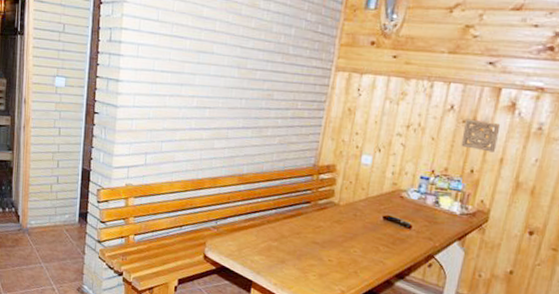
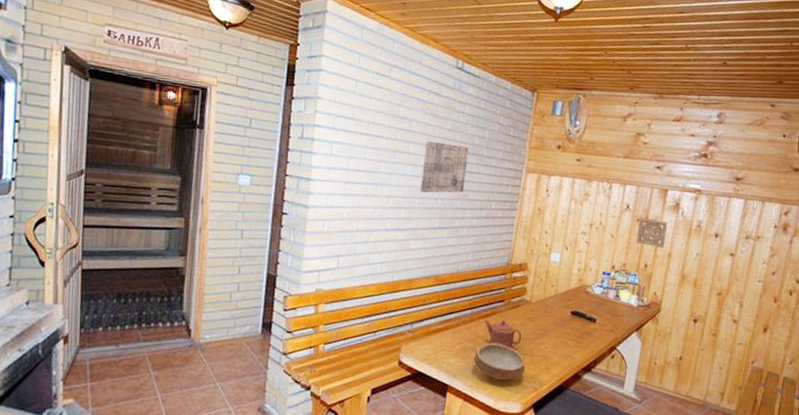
wall art: none [224,40,274,93] -> present [420,140,469,193]
bowl: none [278,243,333,282] -> present [473,342,526,381]
teapot: none [290,219,329,250] -> present [484,319,522,349]

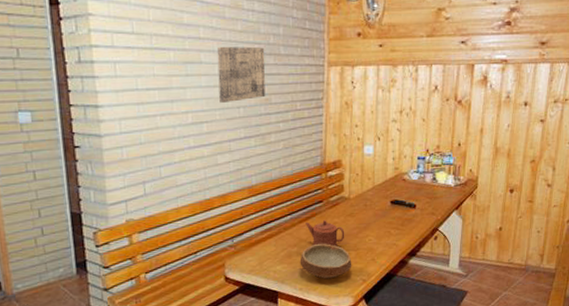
wall ornament: present [636,217,668,248] -> none [447,96,477,125]

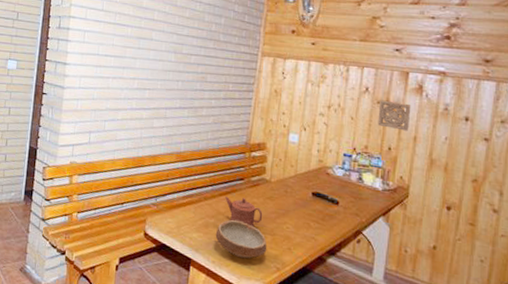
wall art: present [216,46,266,103] -> none [162,28,207,76]
wall ornament: none [447,96,477,125] -> present [377,100,411,131]

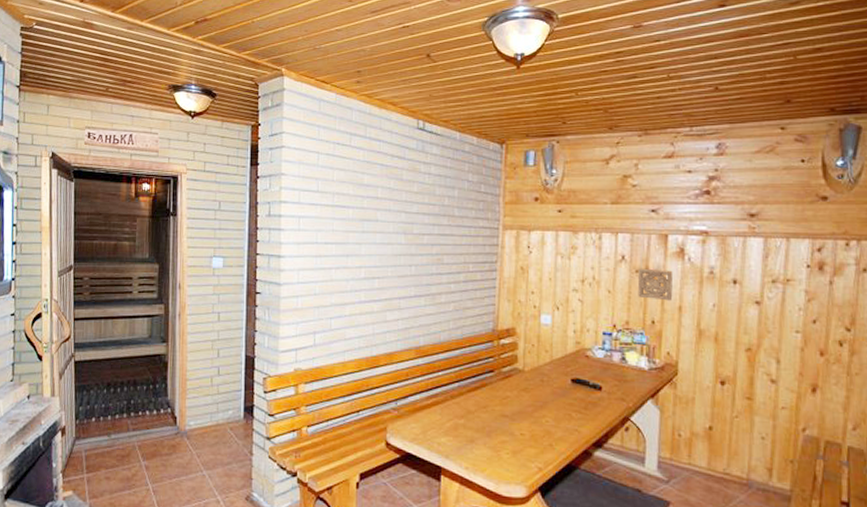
bowl: present [215,219,267,259] -> none [466,418,526,461]
teapot: present [225,196,263,227] -> none [474,392,518,424]

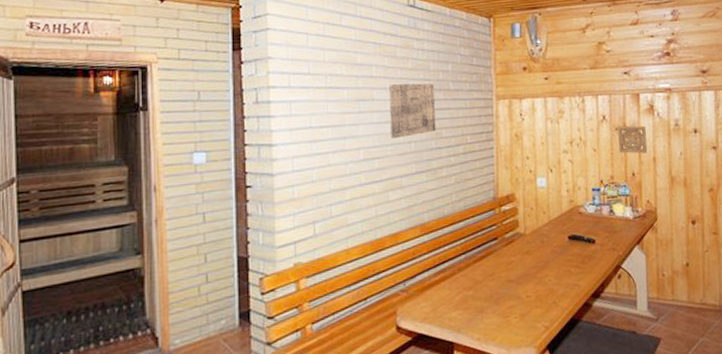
wall art: none [392,206,439,260] -> present [388,83,436,138]

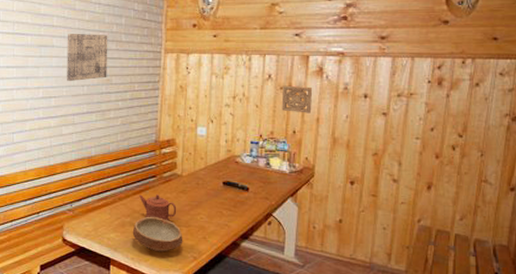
bowl: none [476,285,533,327] -> present [132,216,183,252]
teapot: none [481,259,523,289] -> present [139,194,177,221]

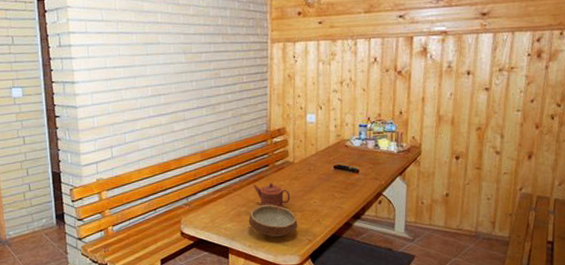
wall art: present [67,33,108,81] -> none [172,28,215,77]
wall ornament: present [281,85,313,113] -> none [388,67,418,94]

